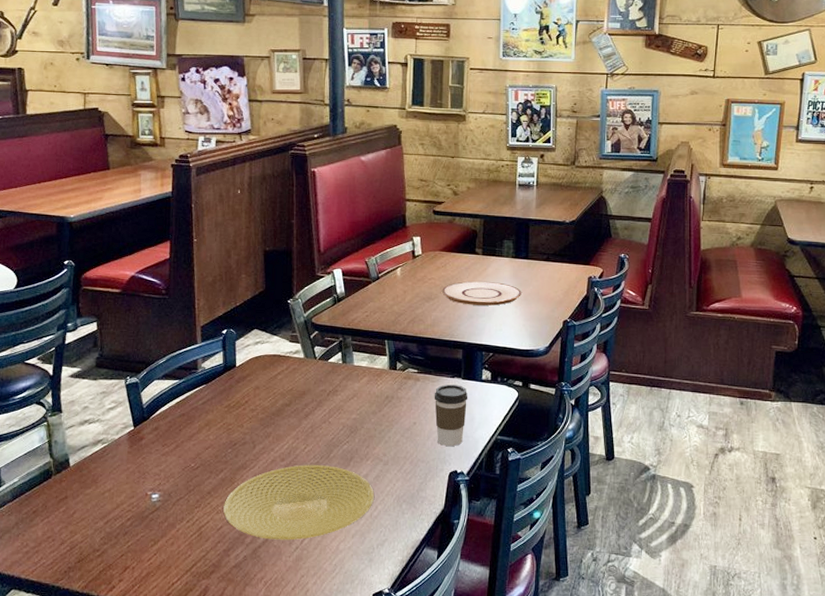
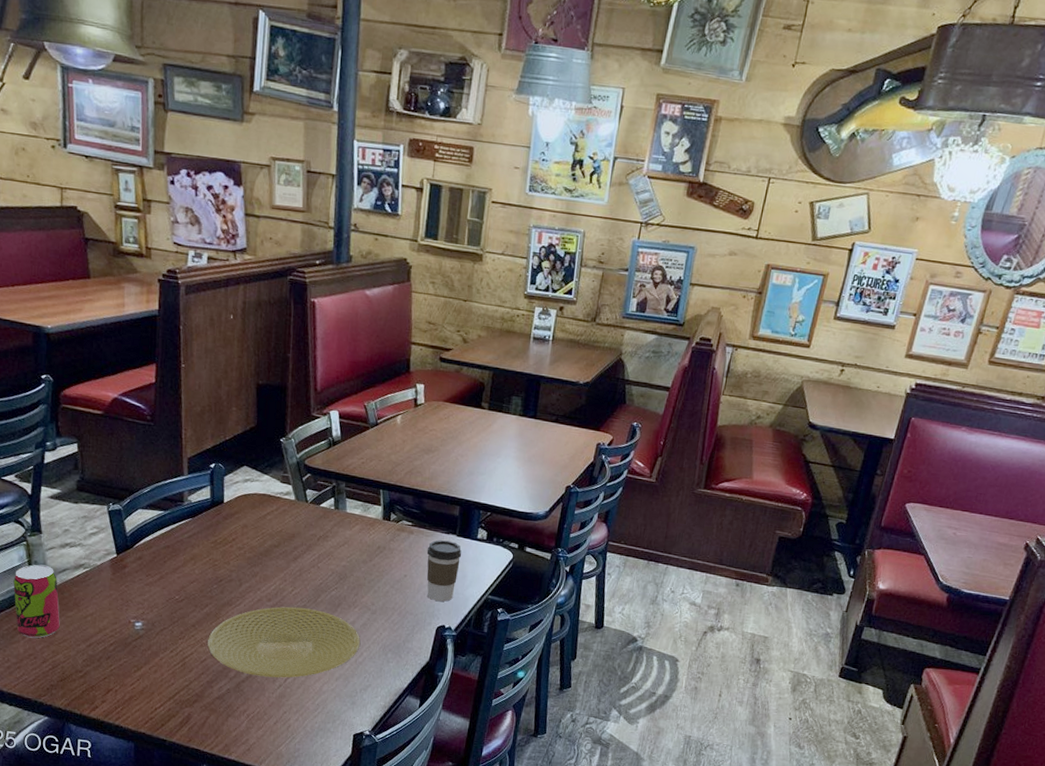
beverage can: none [33,444,79,520] -> present [13,564,60,639]
plate: present [442,281,521,306] -> none [443,436,526,465]

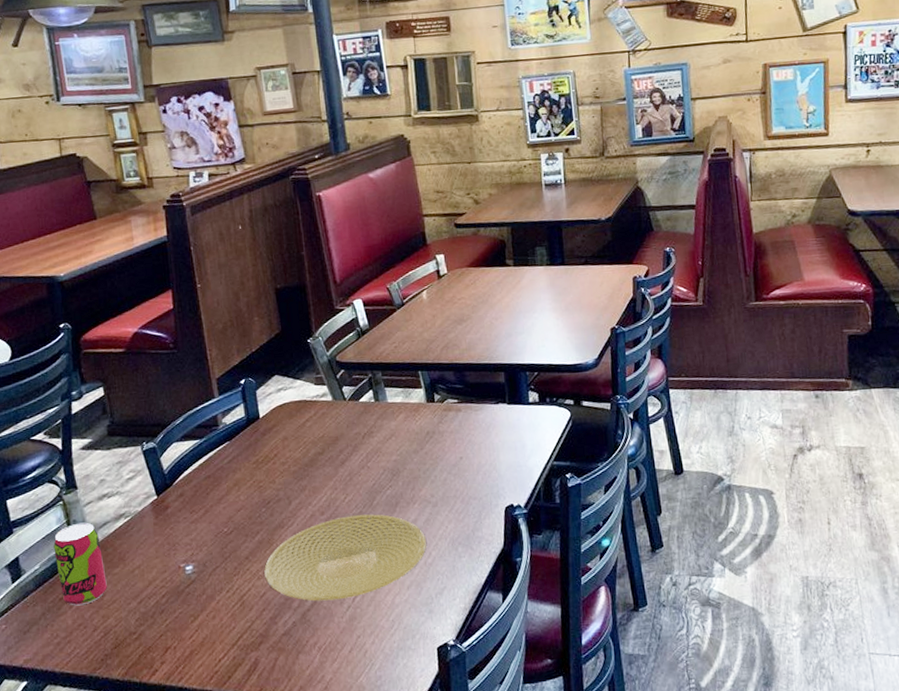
coffee cup: present [426,540,462,602] -> none [478,411,517,480]

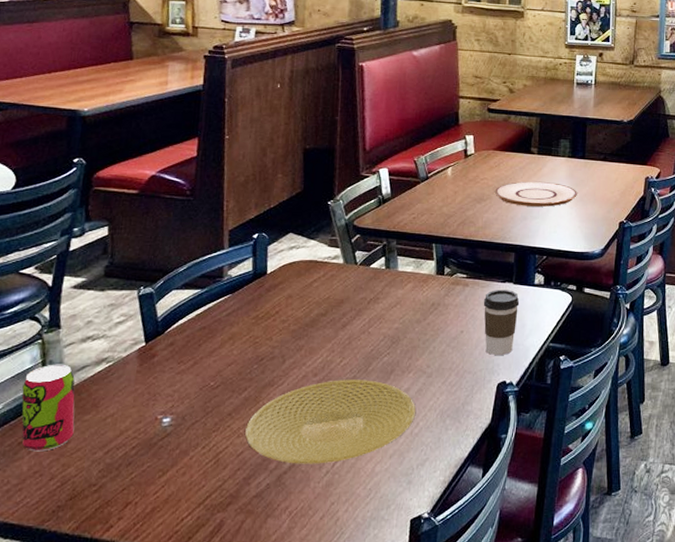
plate: none [474,294,562,323] -> present [495,181,577,207]
coffee cup: none [478,411,517,480] -> present [483,290,520,356]

